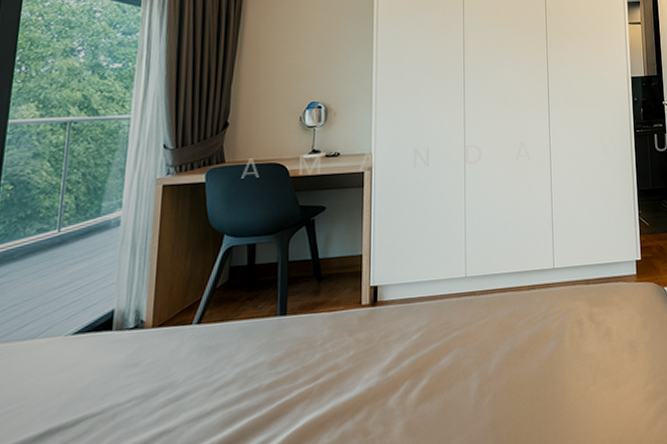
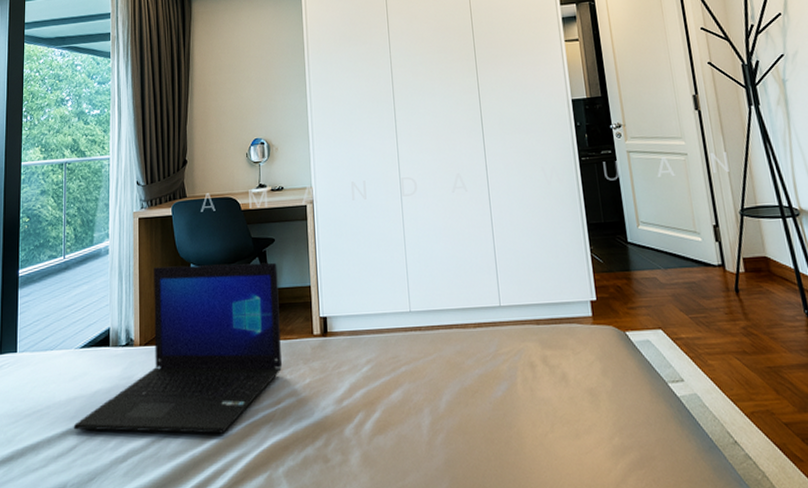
laptop: none [54,231,327,430] -> present [73,262,283,434]

